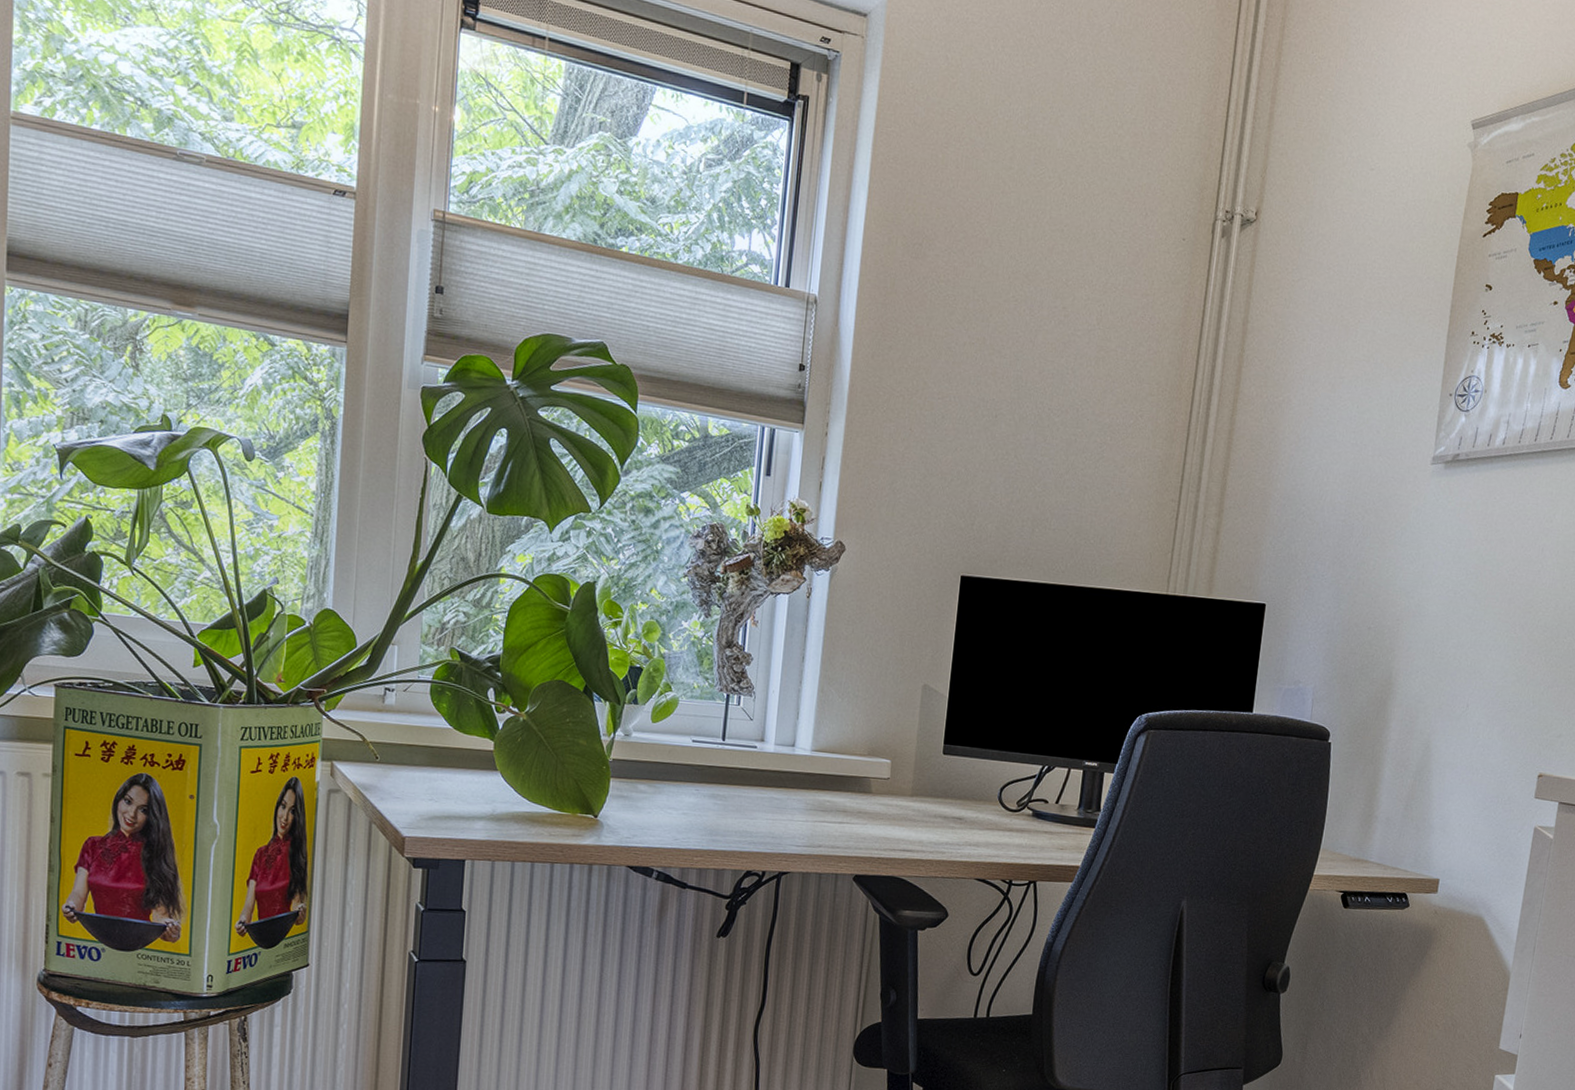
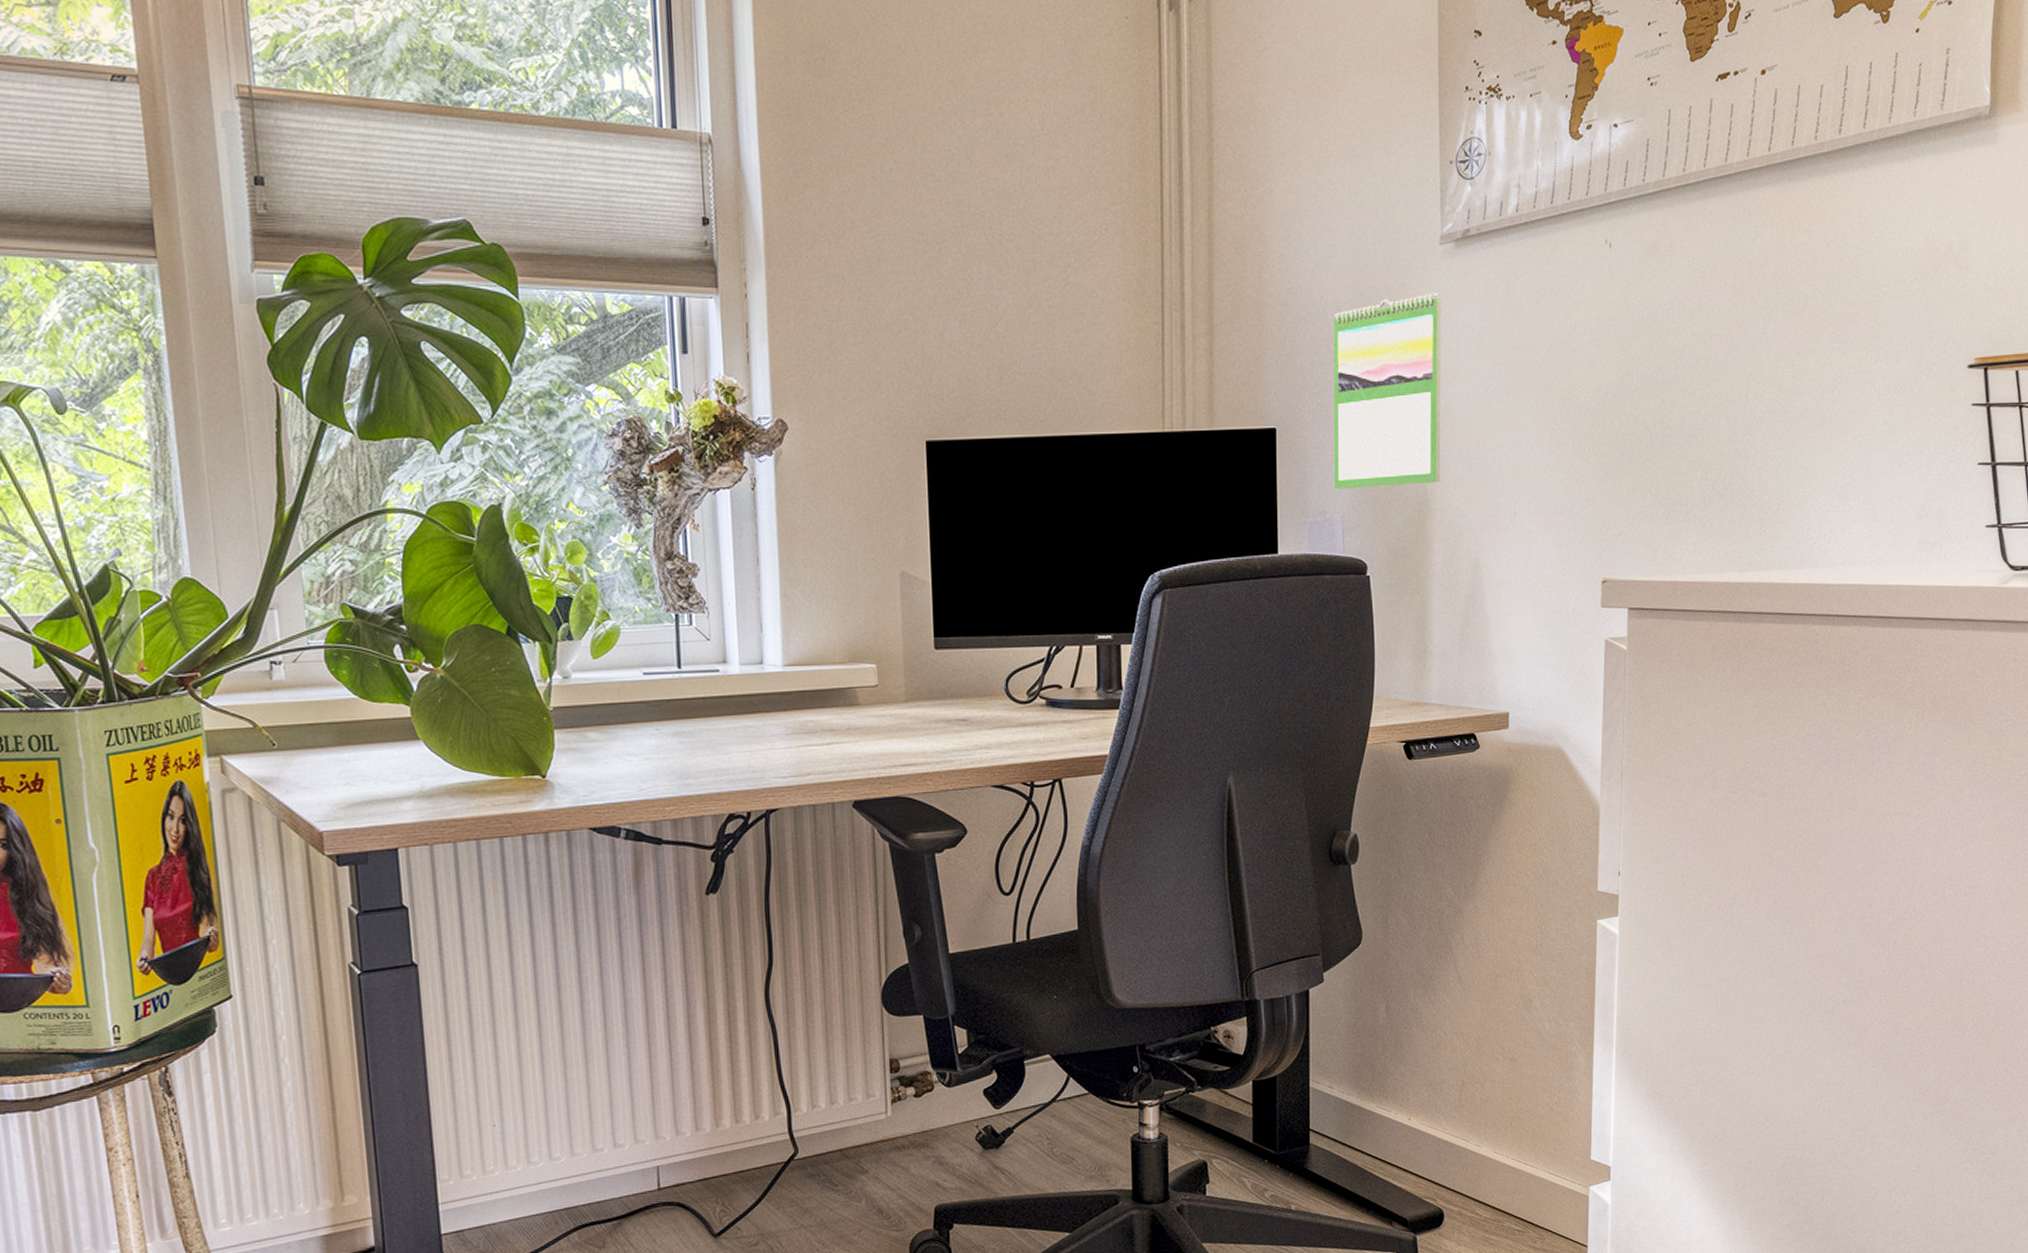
calendar: none [1310,505,1427,670] -> present [1334,293,1442,489]

